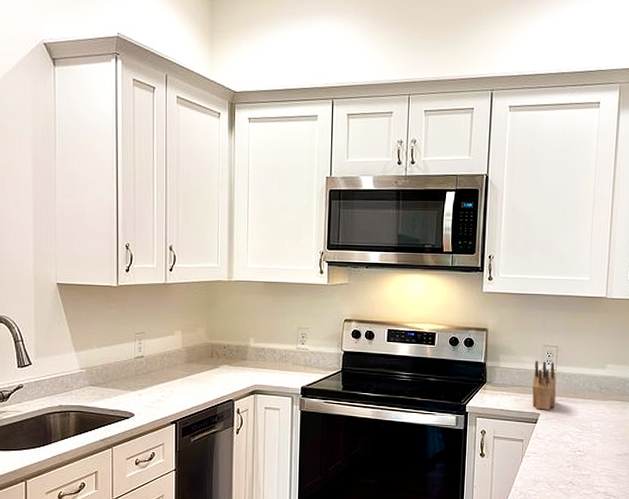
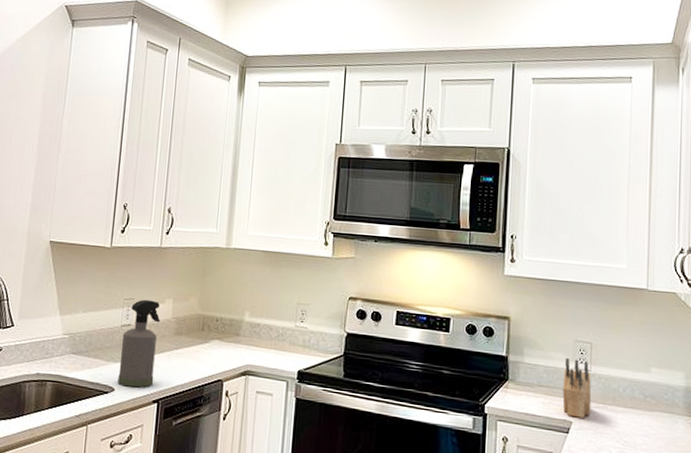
spray bottle: none [137,332,172,412] -> present [118,299,161,388]

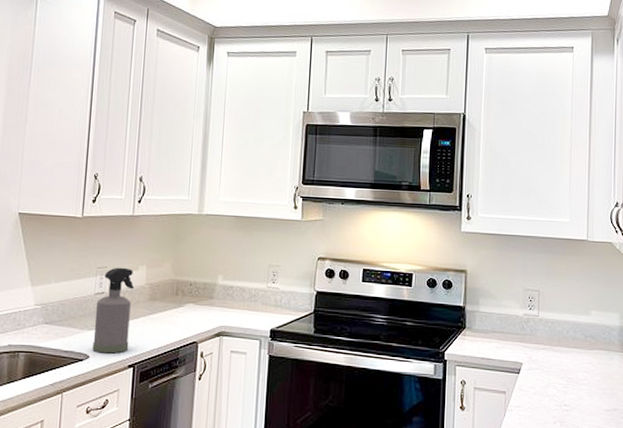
knife block: present [562,357,592,418] -> none [514,304,540,359]

